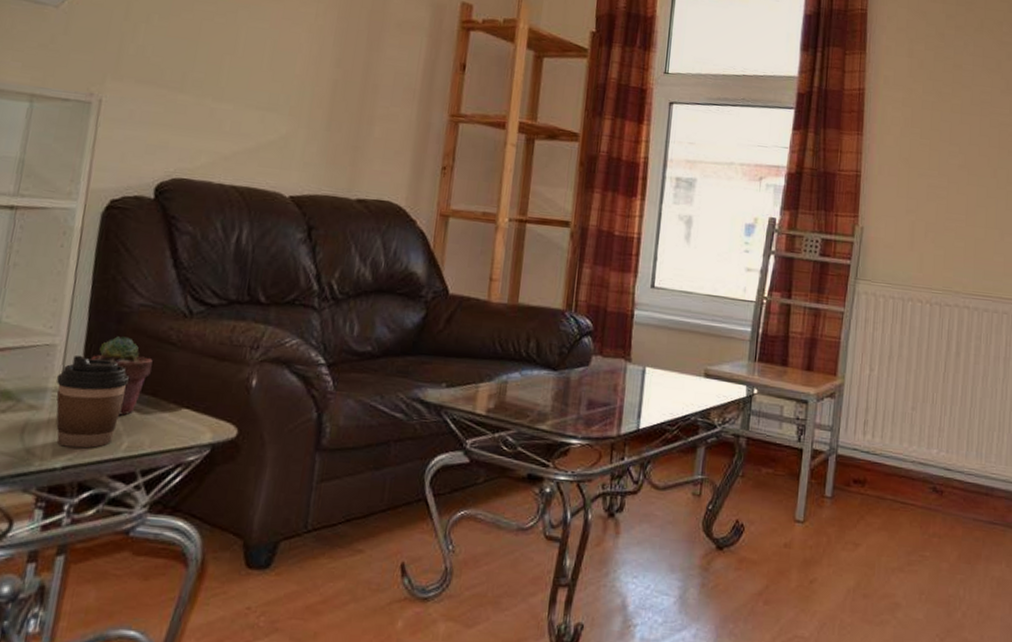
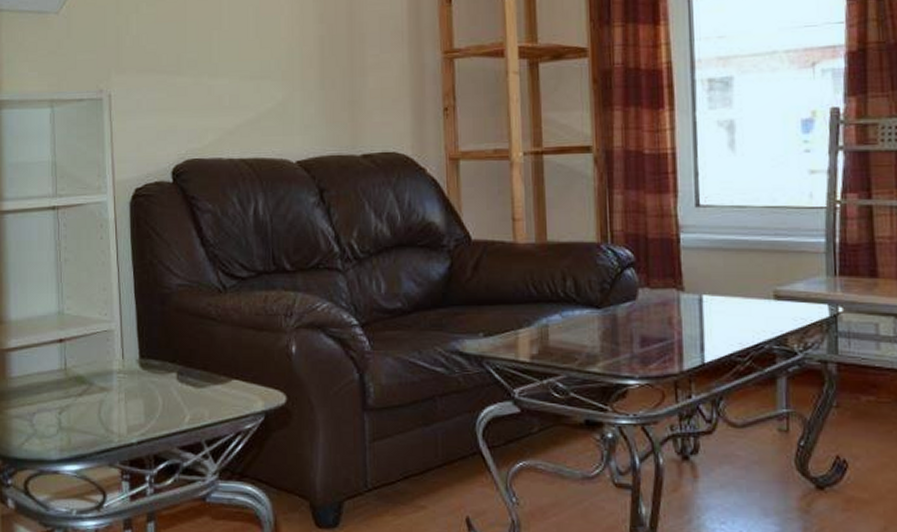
coffee cup: present [56,355,130,448] -> none [120,337,181,424]
potted succulent: present [91,336,153,416] -> none [145,317,198,391]

